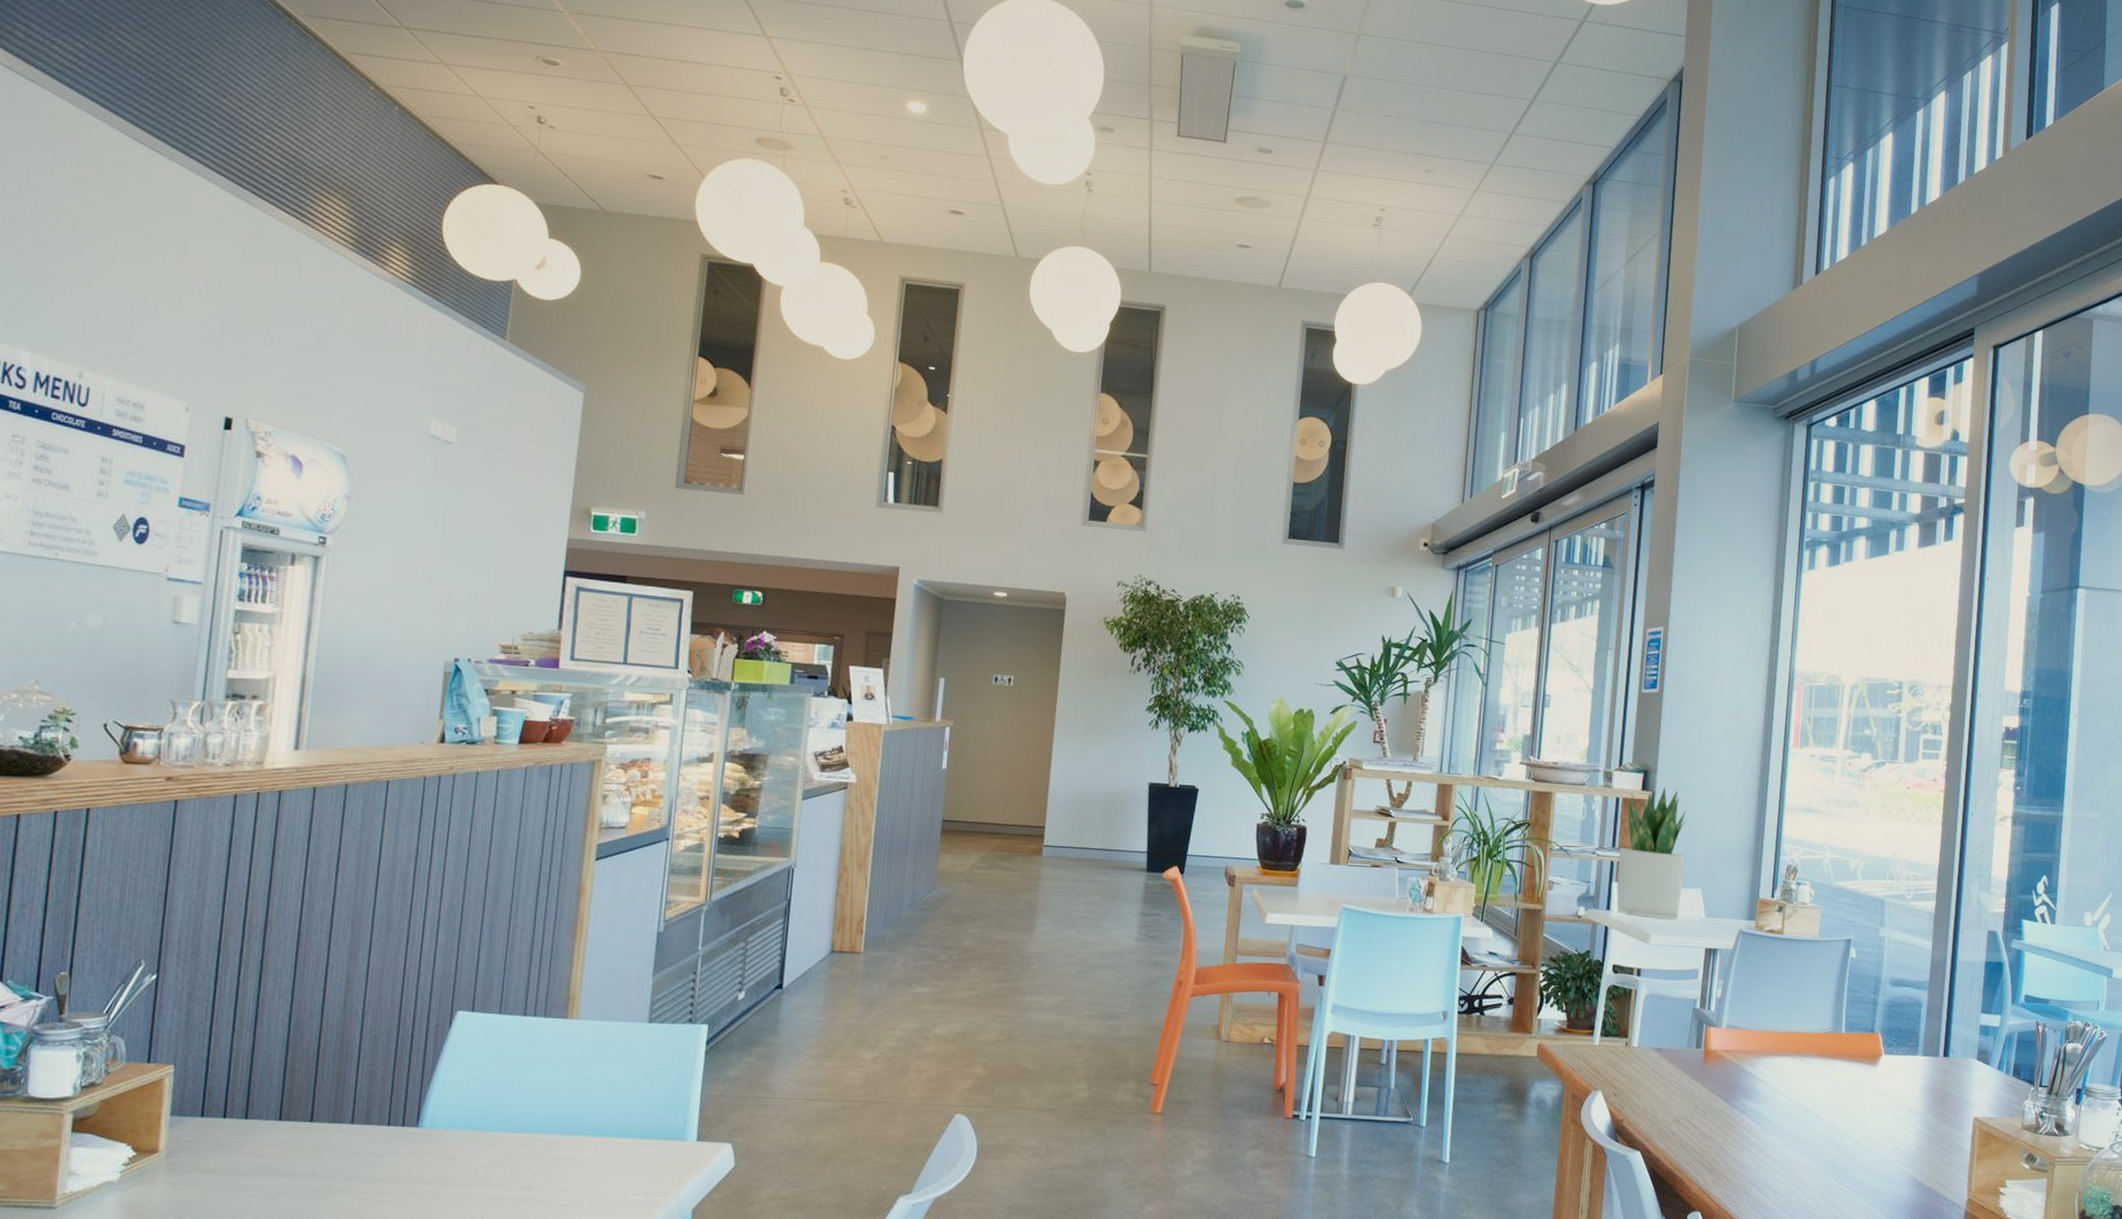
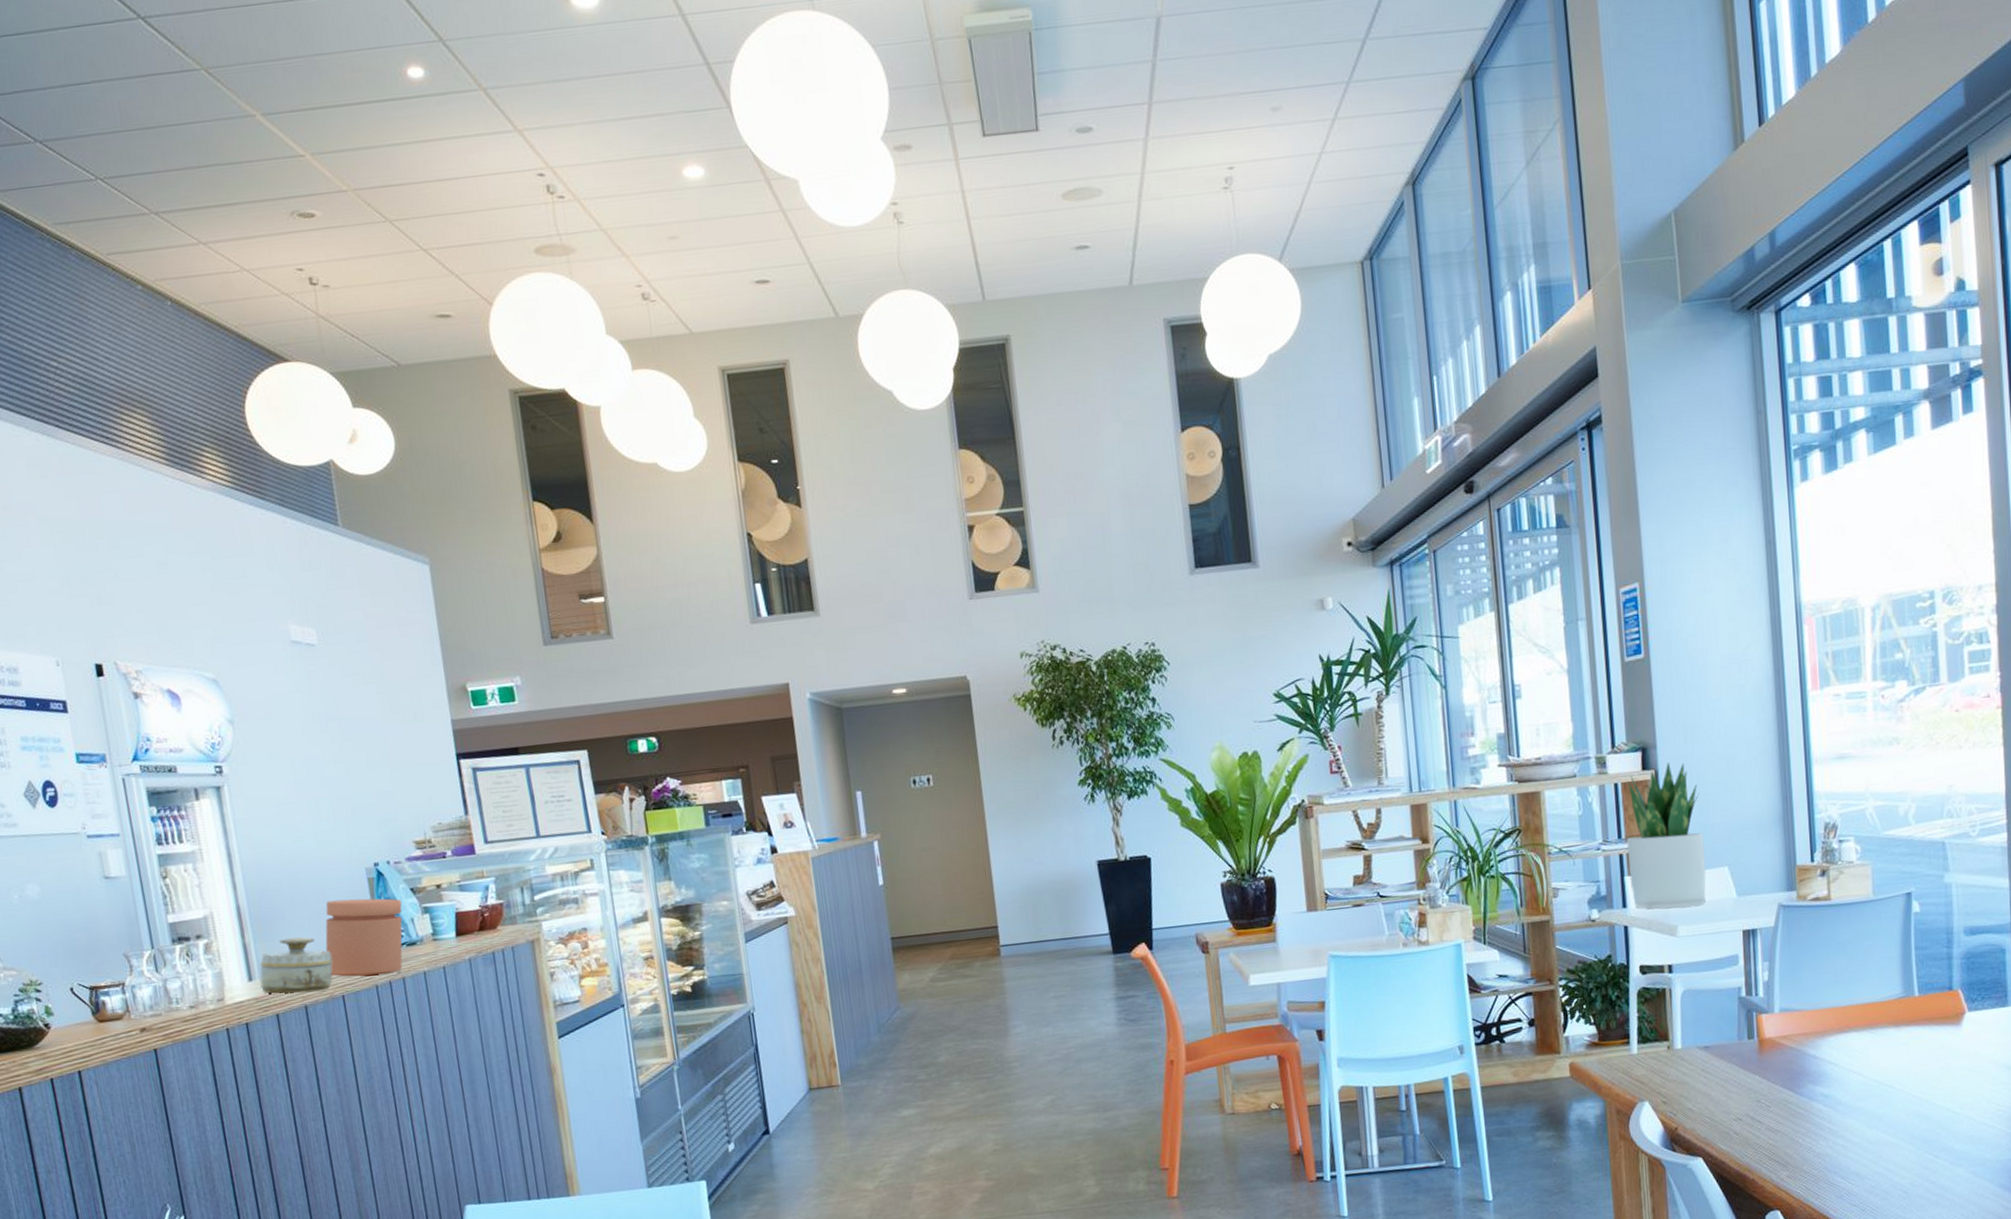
decorative jar: none [305,714,388,773] -> present [259,936,334,994]
jar: none [381,686,472,768] -> present [325,898,403,977]

